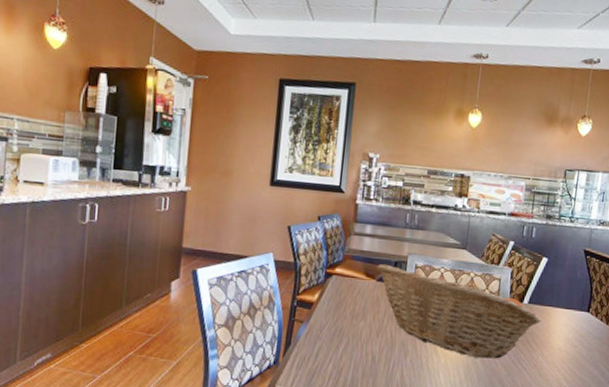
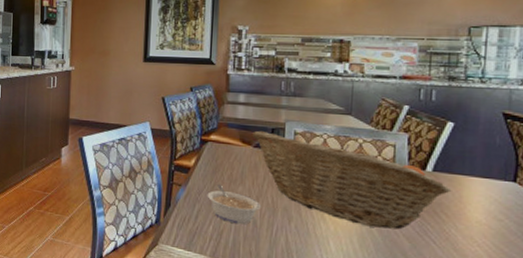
legume: none [328,320,380,361] -> present [207,184,260,225]

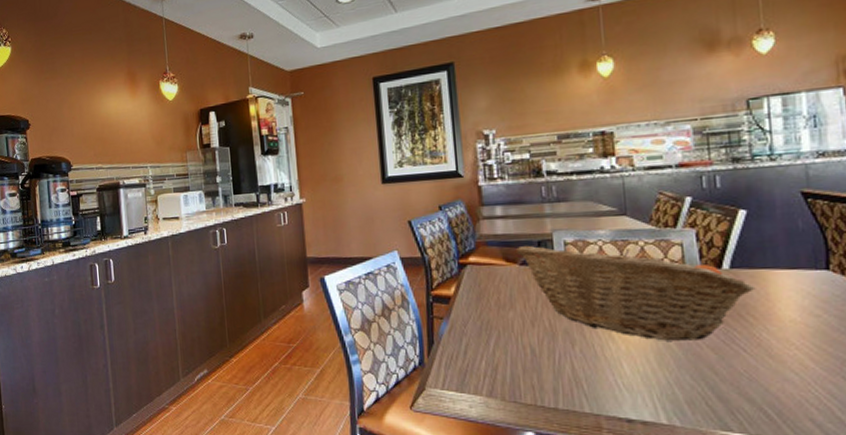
legume: present [207,184,260,225] -> none [474,312,537,356]

